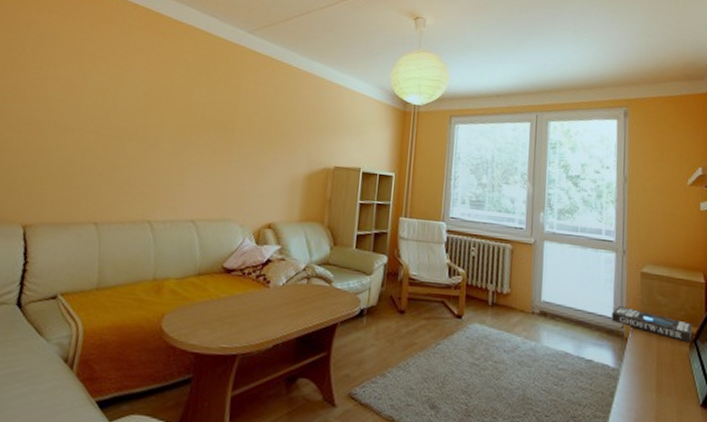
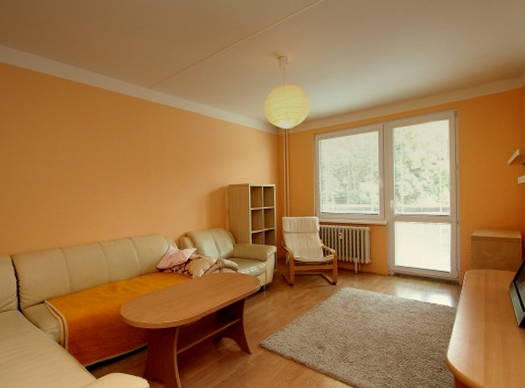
book: present [611,306,692,343] -> none [449,263,512,284]

